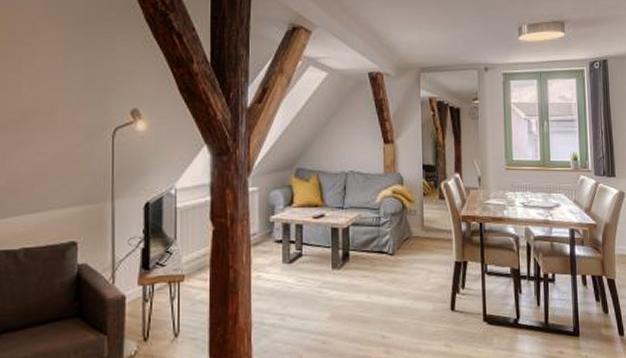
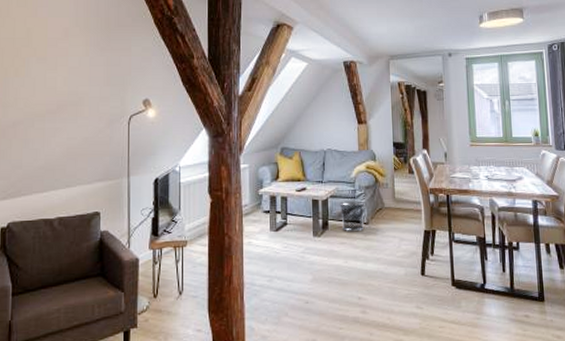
waste bin: none [362,229,391,263] -> present [339,201,365,231]

